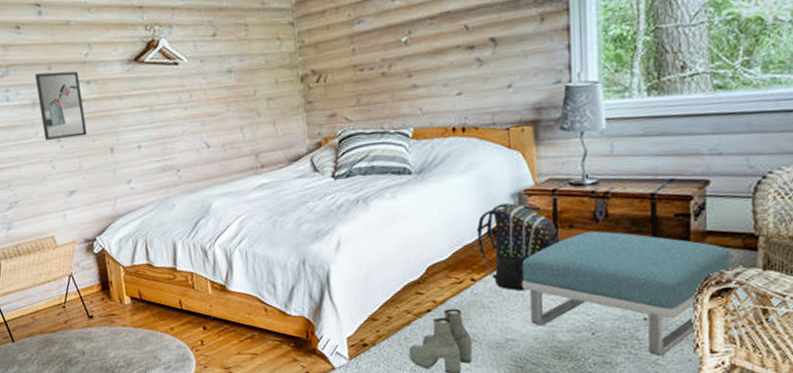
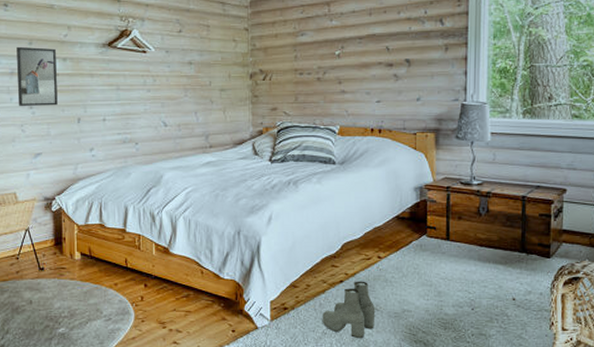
backpack: present [476,203,560,291] -> none [385,195,451,270]
footstool: present [521,231,733,356] -> none [419,224,581,331]

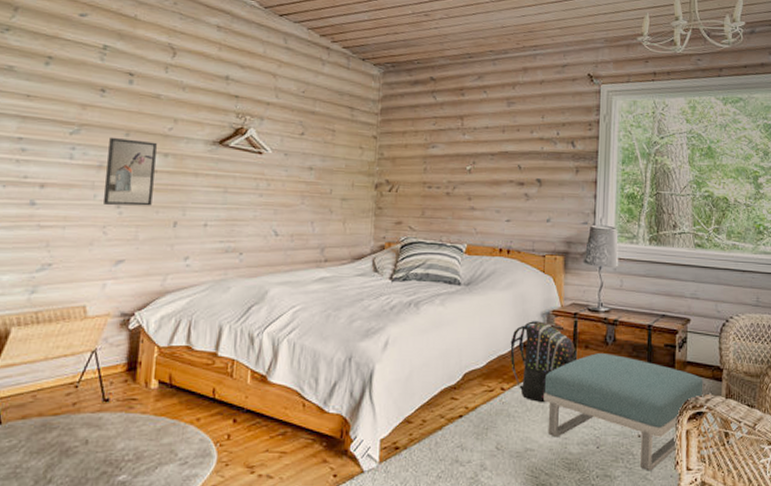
boots: present [322,281,376,338] -> none [437,415,496,482]
backpack: none [385,195,451,270] -> present [510,321,578,403]
footstool: none [419,224,581,331] -> present [543,353,704,471]

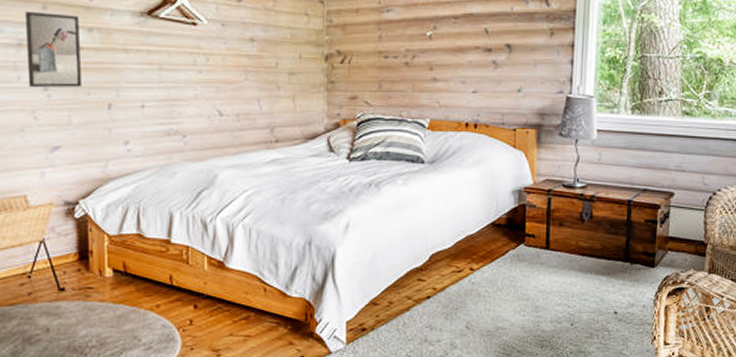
backpack: present [510,321,578,403] -> none [479,199,552,282]
footstool: present [543,353,704,471] -> none [515,231,686,347]

